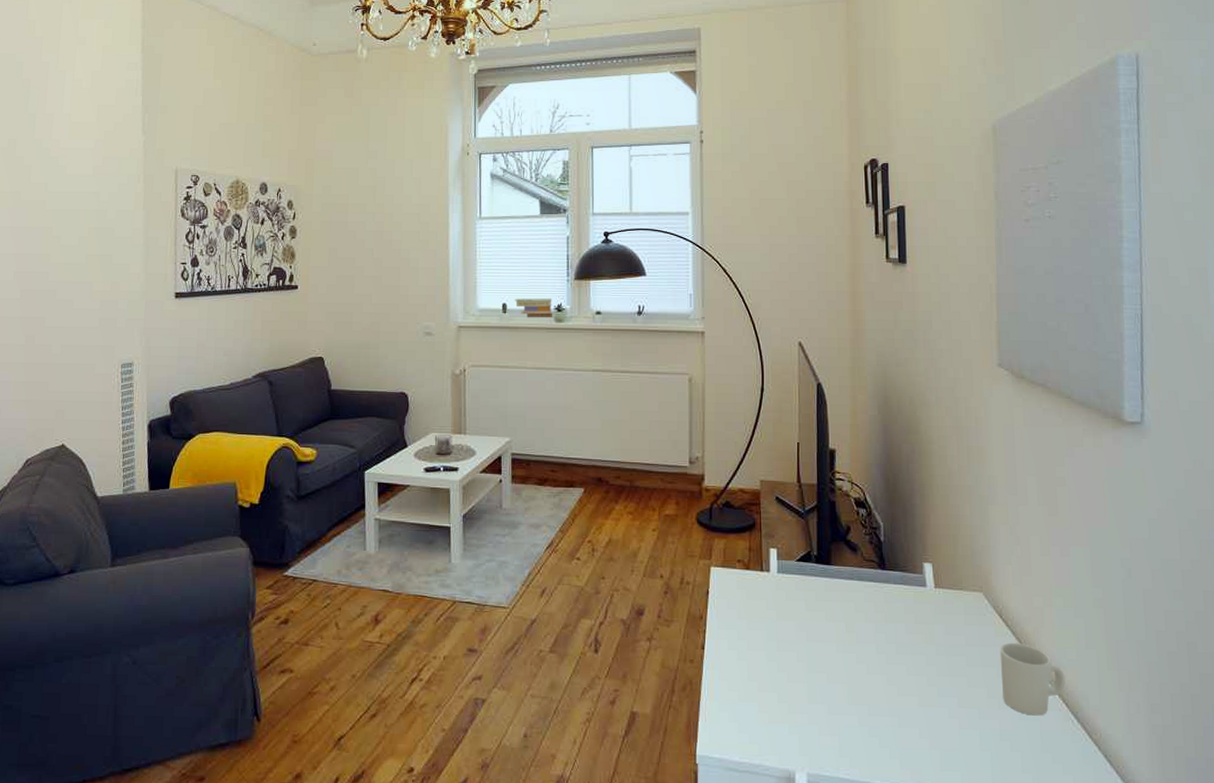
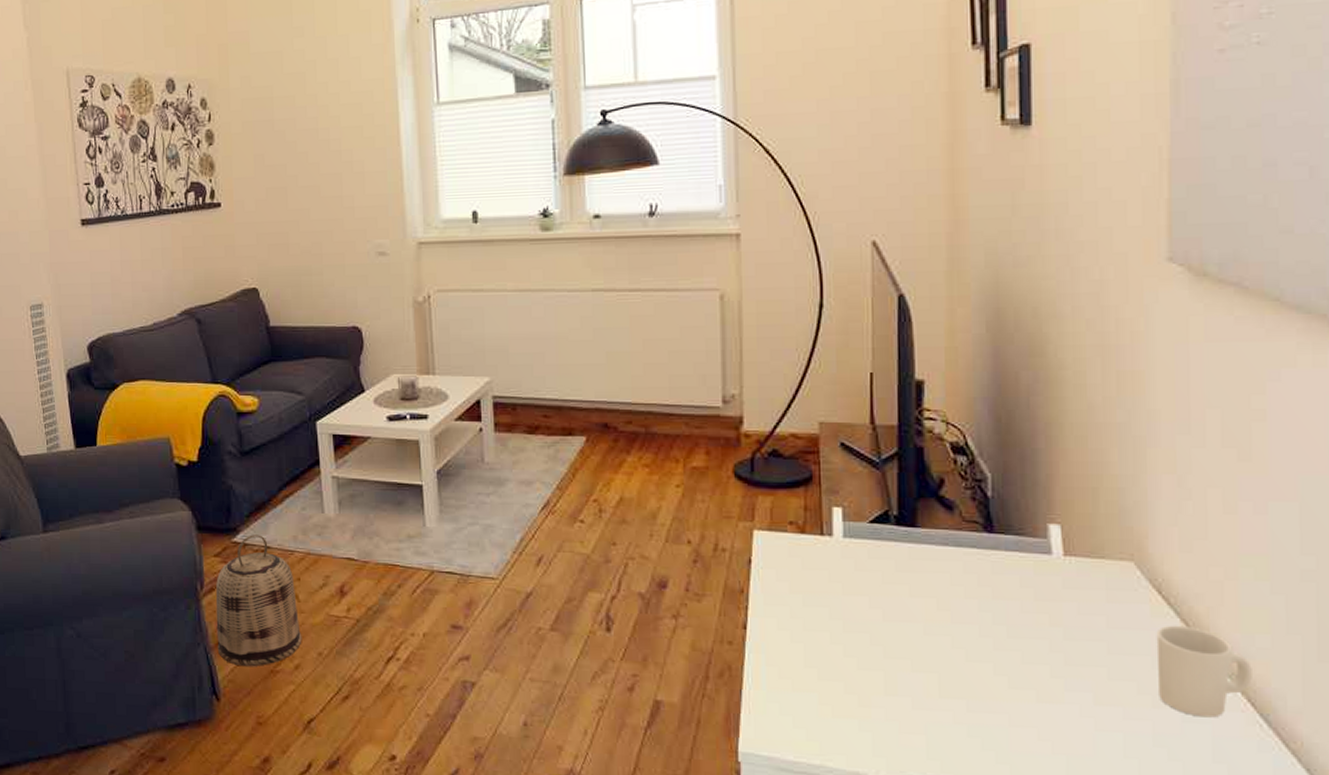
basket: none [262,569,339,689] -> present [215,534,302,667]
books: present [514,297,553,318] -> none [487,200,538,228]

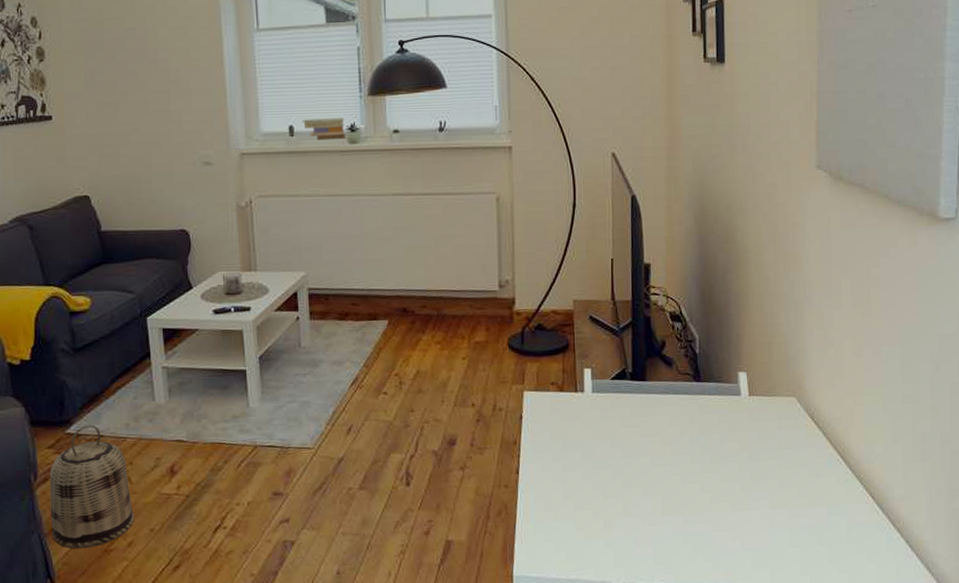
books: none [487,200,538,228] -> present [302,117,346,141]
mug: present [1156,625,1252,718] -> none [810,442,872,510]

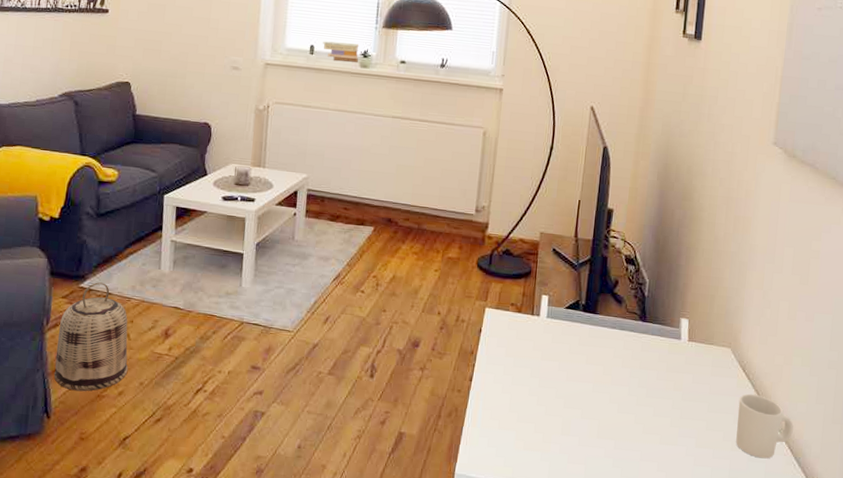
mug: none [810,442,872,510] -> present [736,393,794,459]

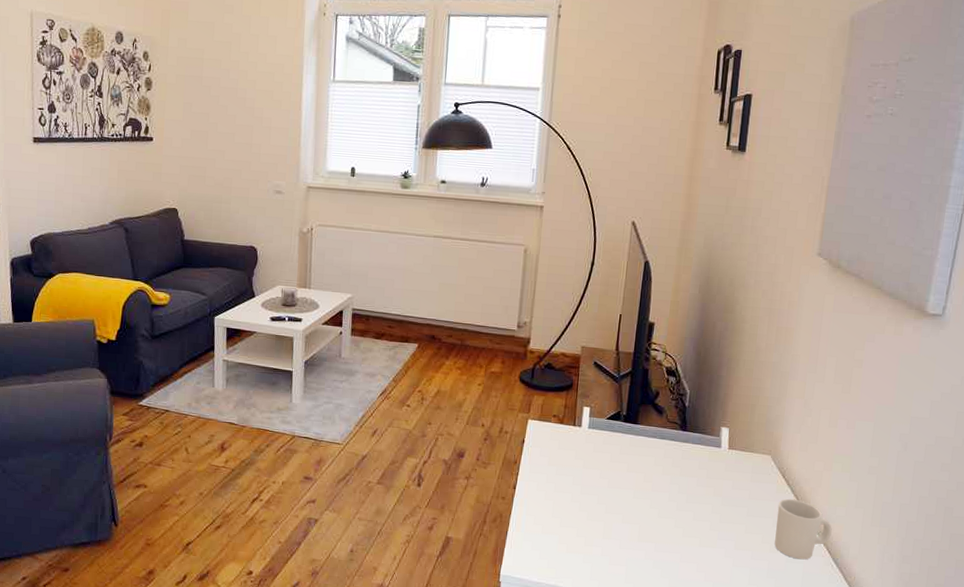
basket: present [53,282,128,392] -> none [119,400,188,502]
books: present [322,41,359,63] -> none [363,163,400,184]

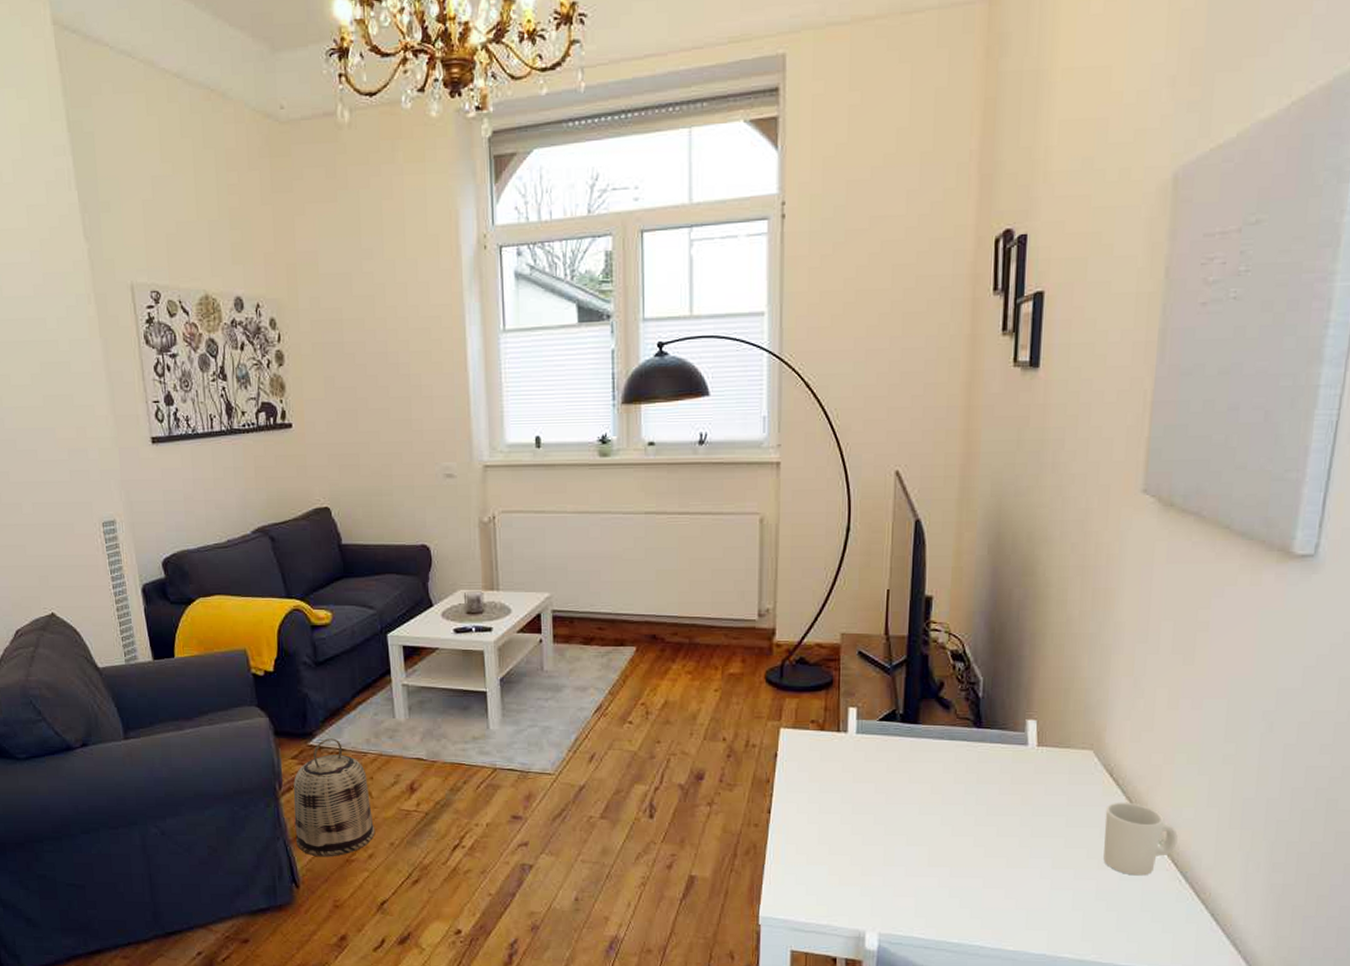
basket: none [119,400,188,502] -> present [293,738,375,857]

